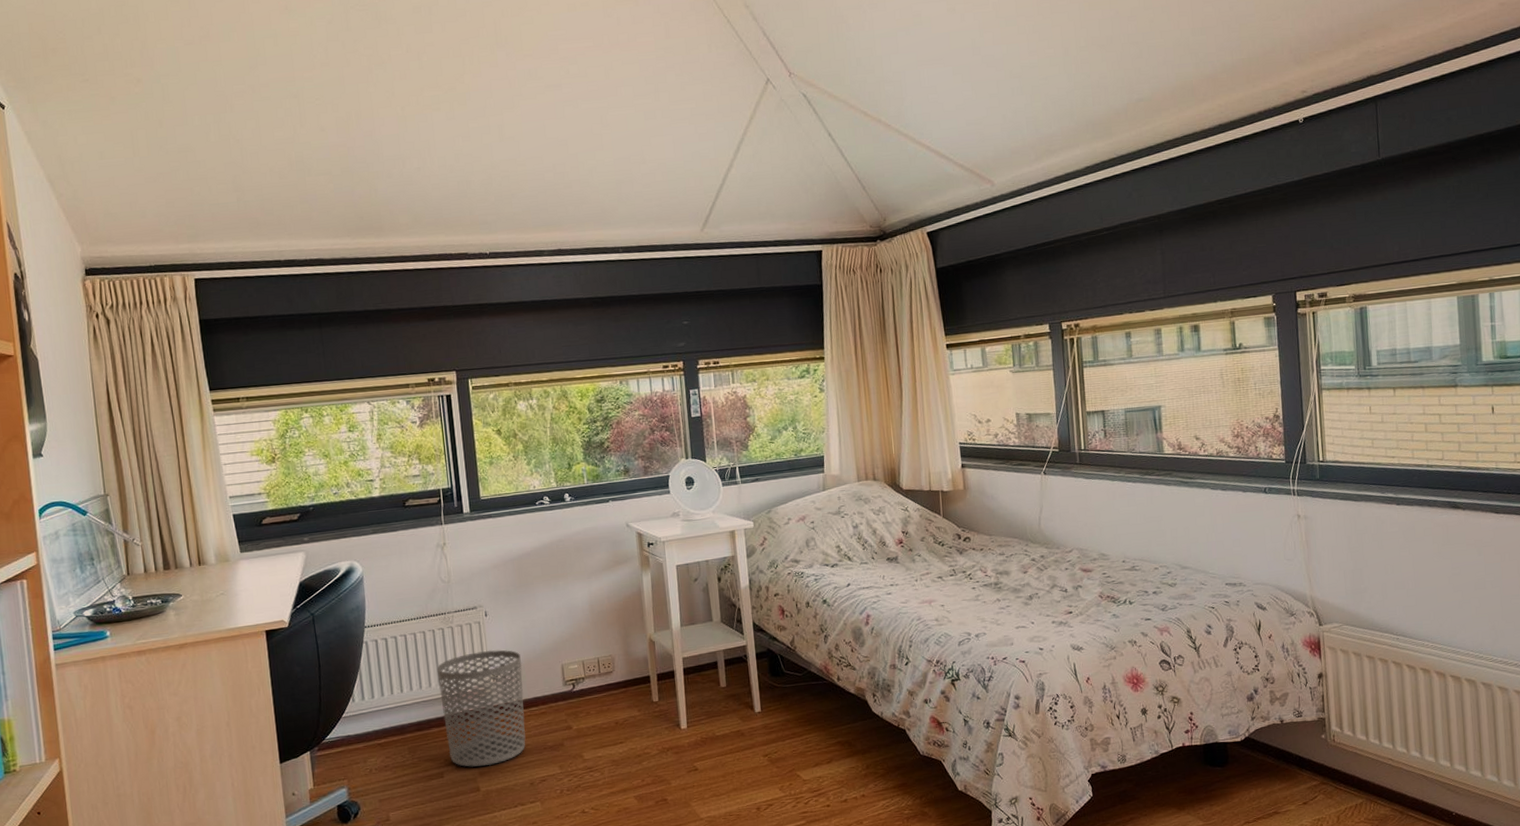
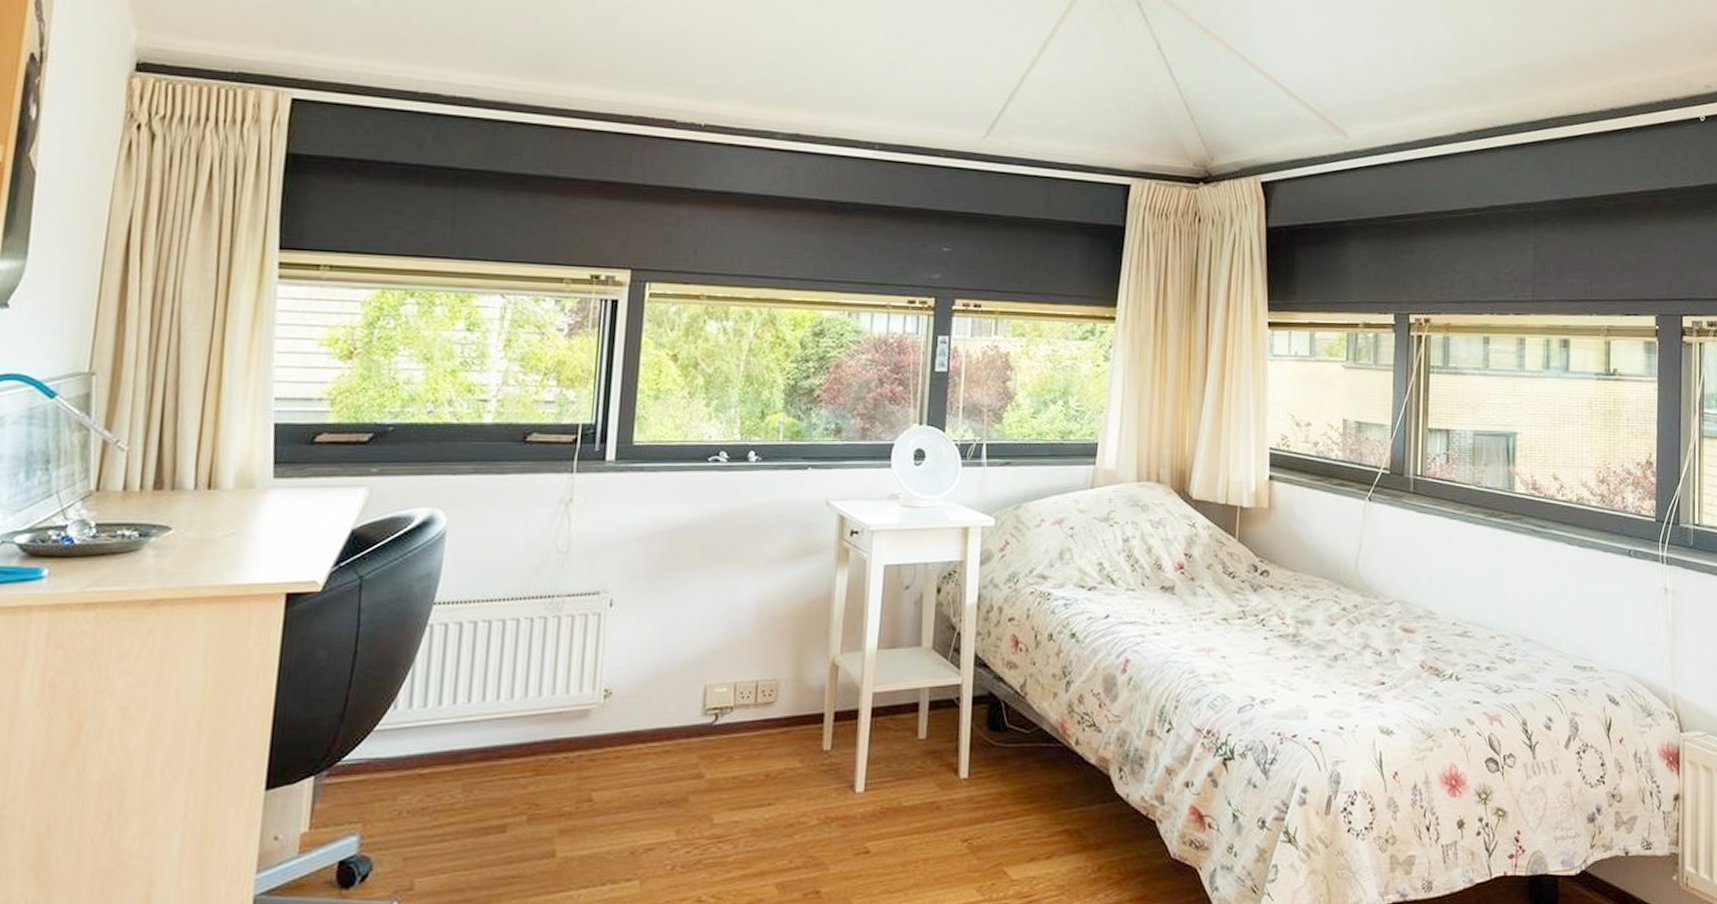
waste bin: present [436,650,526,767] -> none [520,654,650,821]

